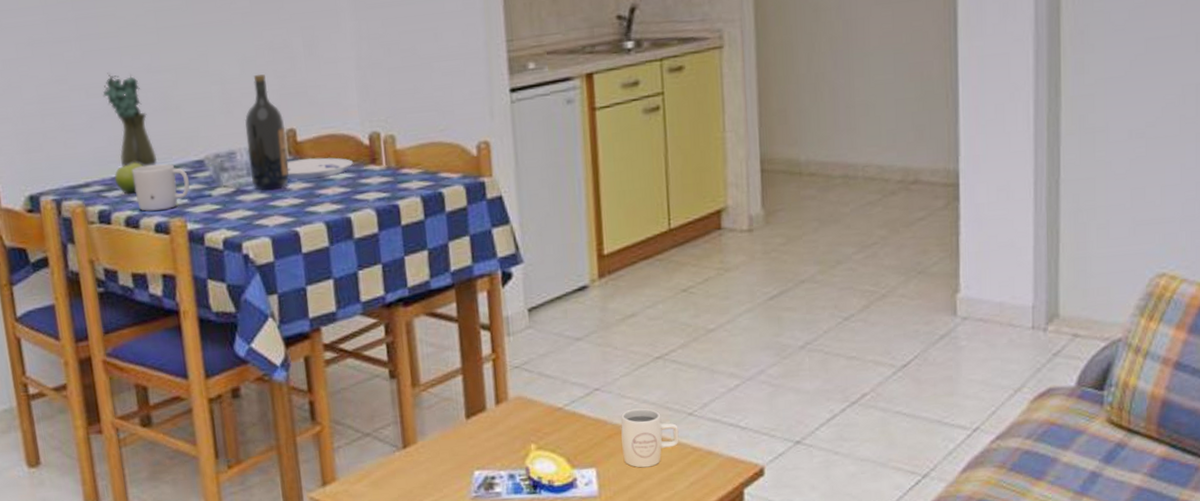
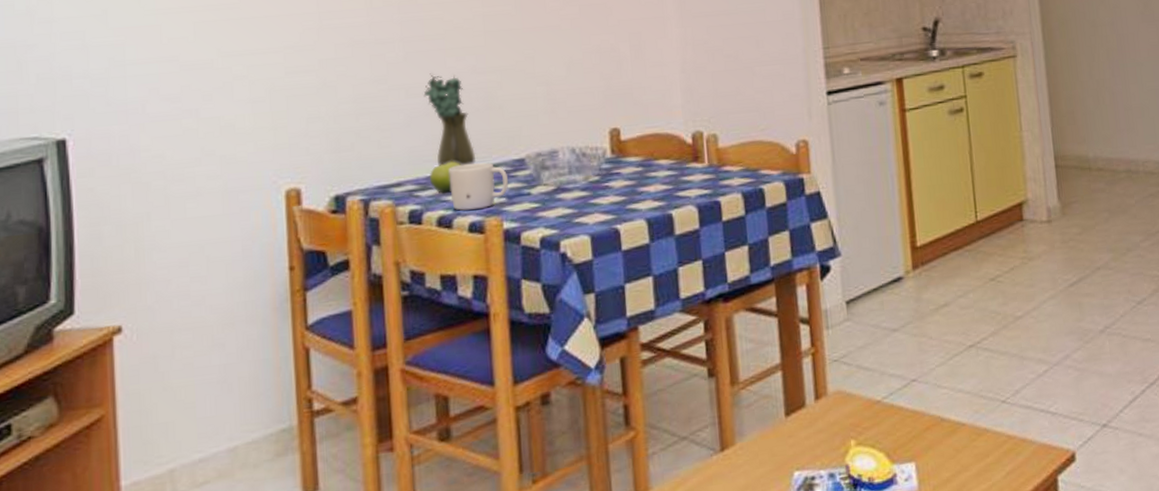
wine bottle: present [244,74,289,191] -> none [568,76,612,189]
plate: present [287,157,354,180] -> none [609,156,676,178]
mug: present [620,408,679,468] -> none [938,397,994,460]

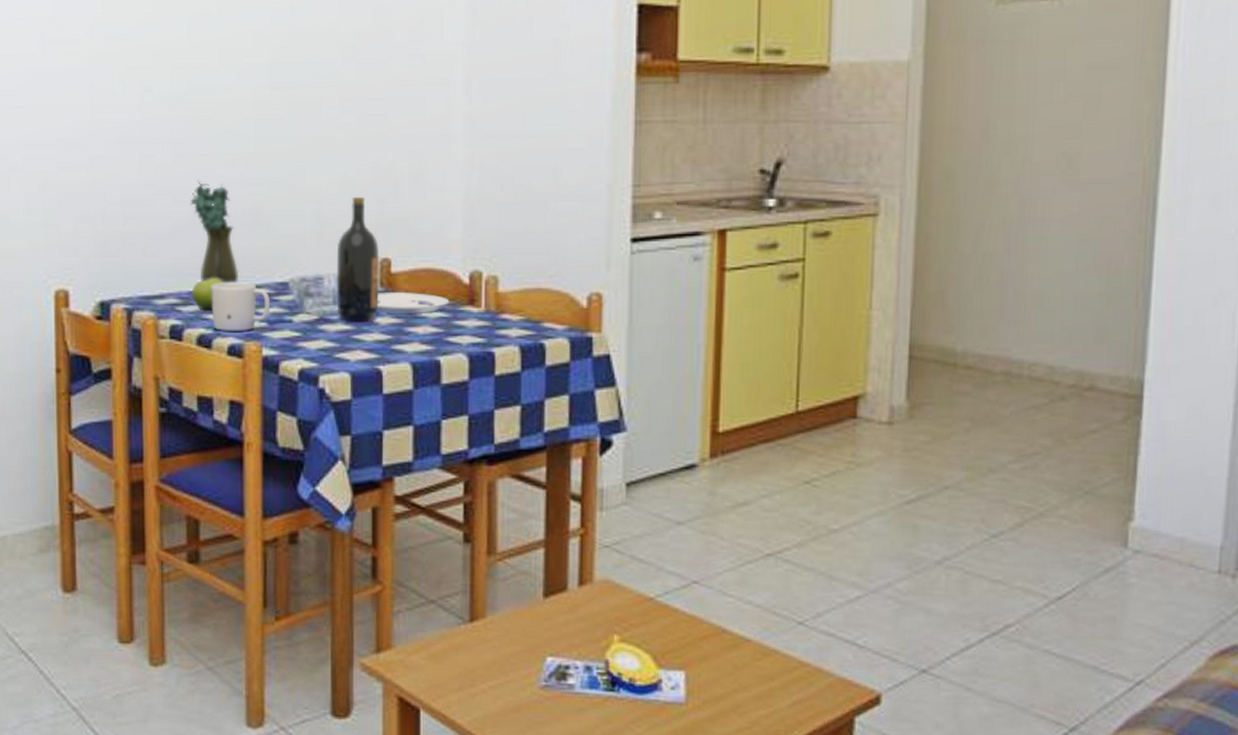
wine bottle: none [568,76,612,189] -> present [336,196,380,322]
plate: none [609,156,676,178] -> present [376,293,450,313]

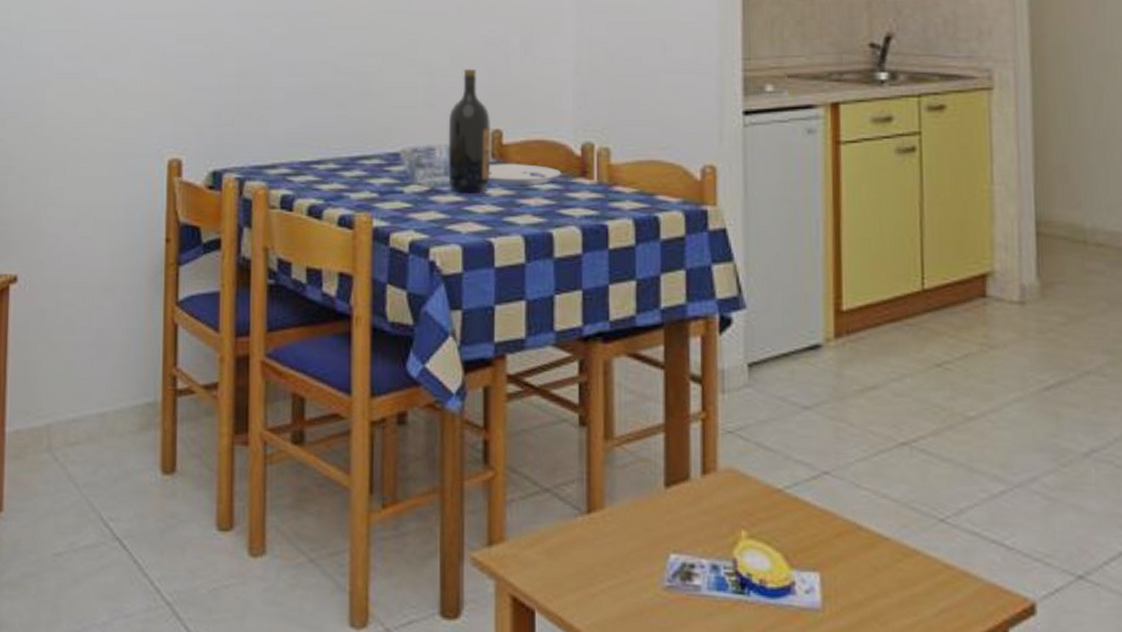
vase: present [190,180,239,284] -> none [304,52,351,154]
fruit: present [192,278,223,309] -> none [304,148,335,180]
mug: present [211,281,271,332] -> none [322,152,382,203]

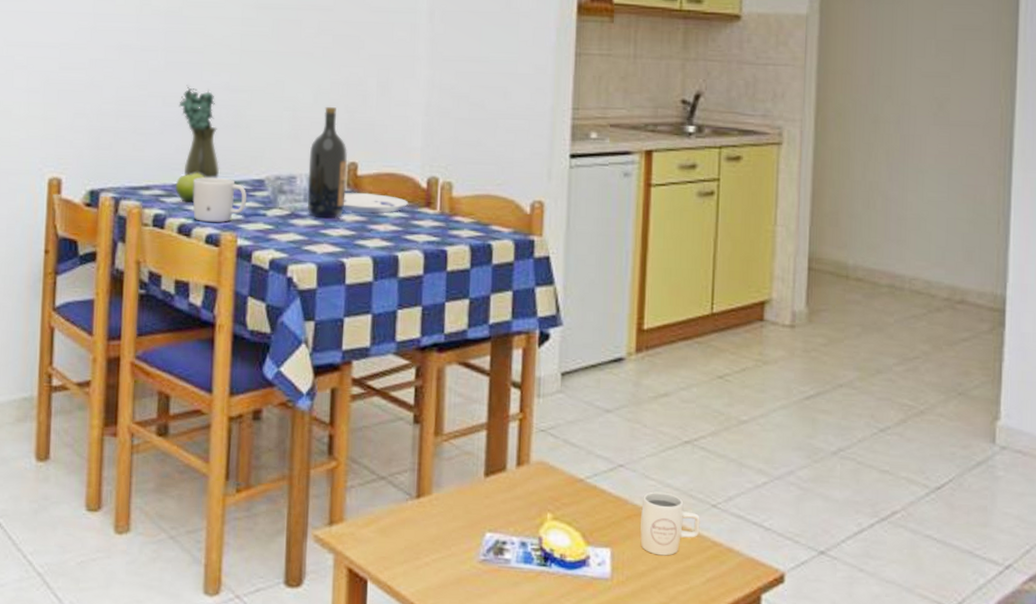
vase: none [304,52,351,154] -> present [178,85,220,179]
fruit: none [304,148,335,180] -> present [176,172,205,201]
mug: none [322,152,382,203] -> present [193,177,247,223]
mug: none [852,503,927,582] -> present [639,491,700,556]

